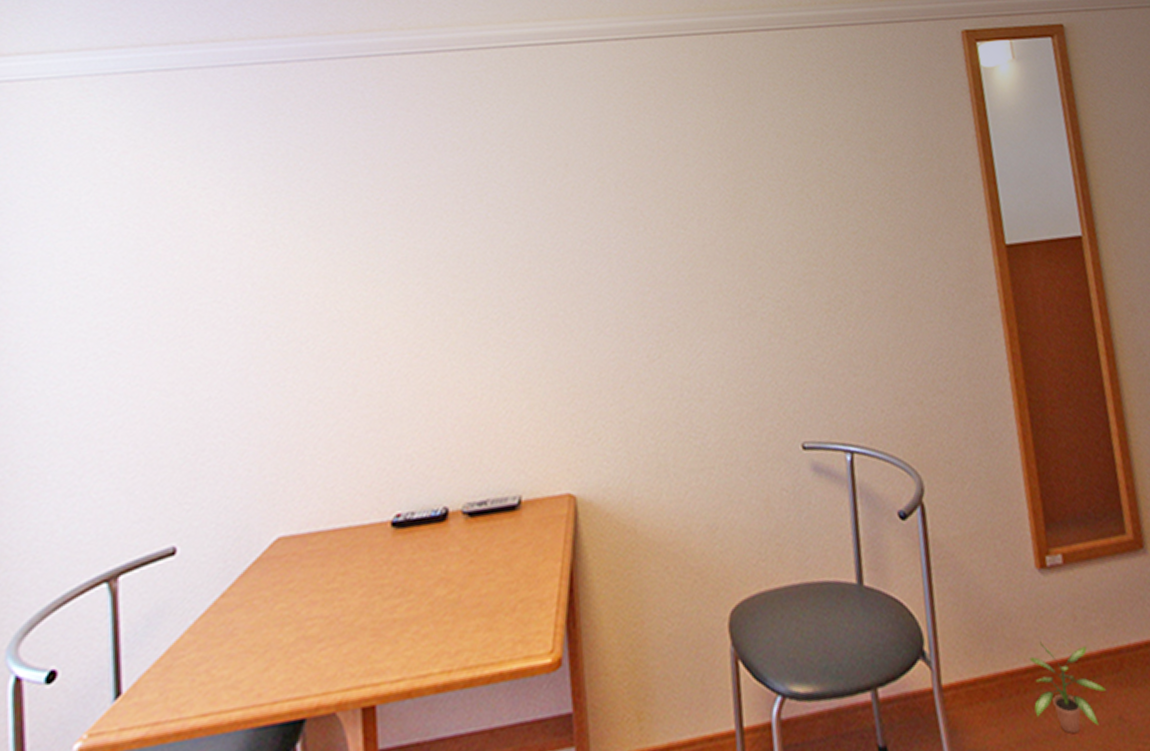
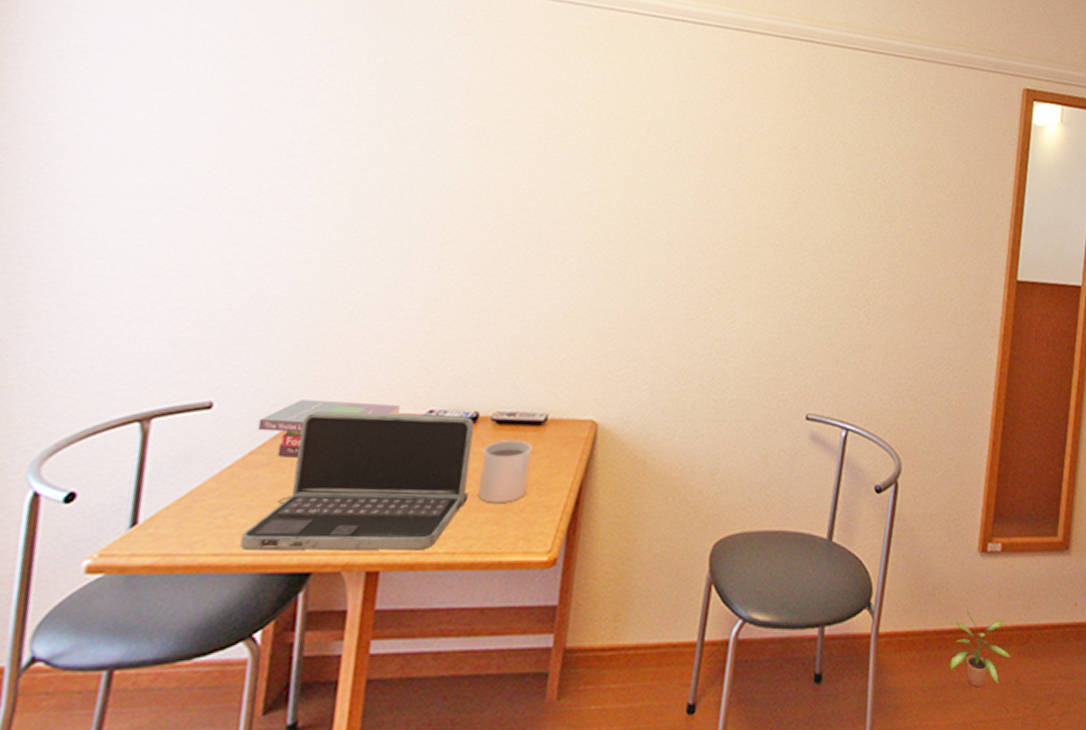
books: none [224,515,366,595] -> present [257,400,401,458]
laptop: none [227,513,453,704] -> present [239,410,475,550]
mug: none [460,530,515,608] -> present [477,439,532,504]

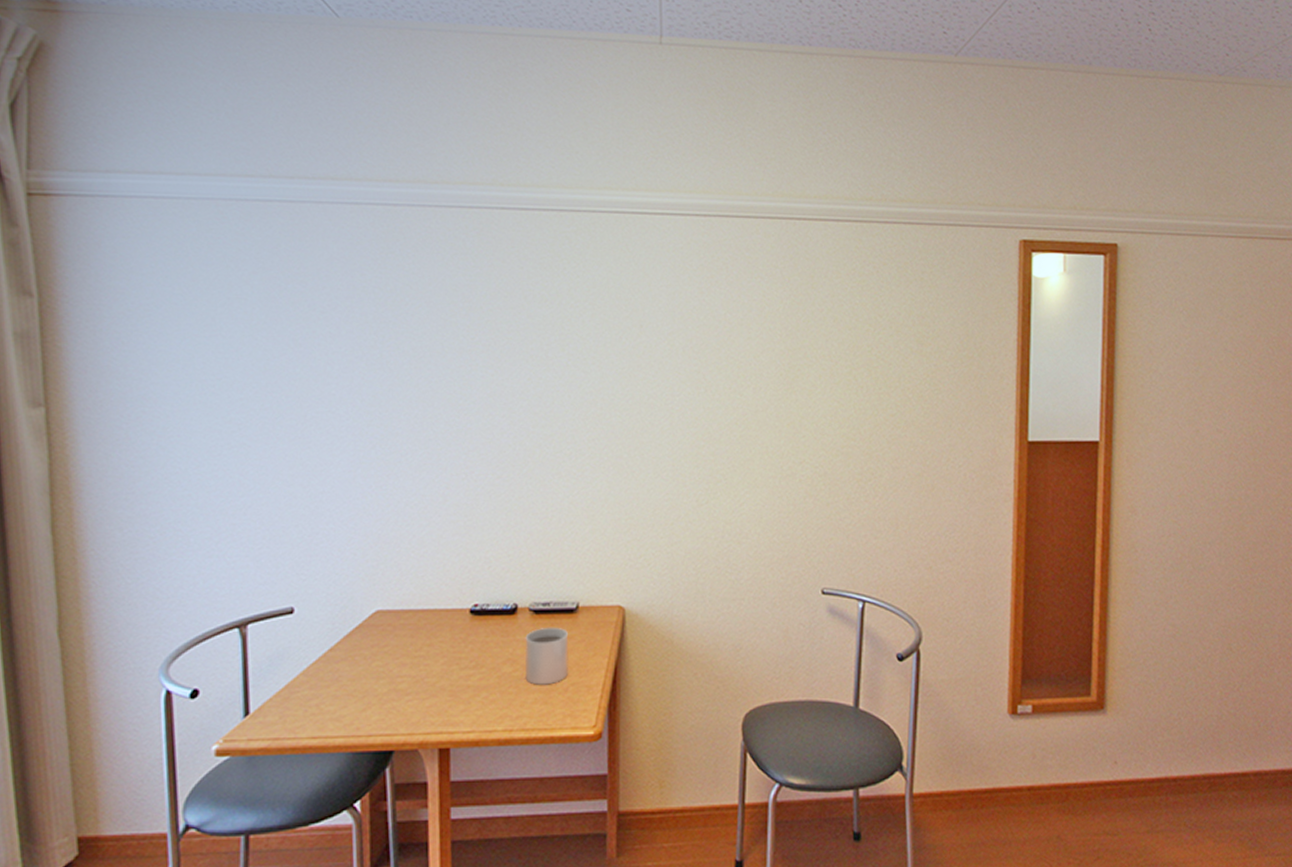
laptop: present [239,410,475,550] -> none [332,607,517,733]
books: present [257,400,401,458] -> none [332,601,450,652]
potted plant: present [950,610,1012,686] -> none [987,770,1051,843]

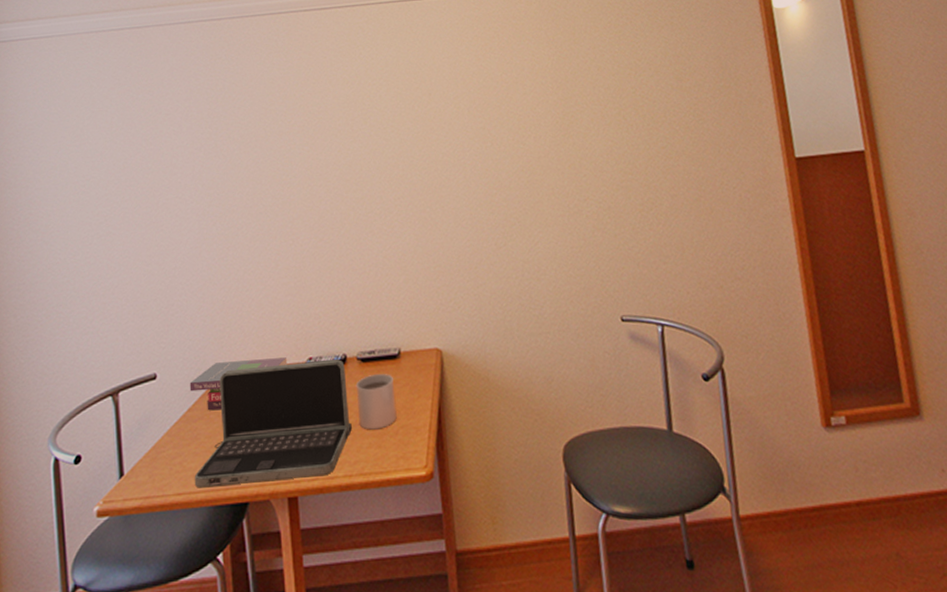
books: none [332,601,450,652] -> present [189,357,288,411]
laptop: none [332,607,517,733] -> present [194,358,352,488]

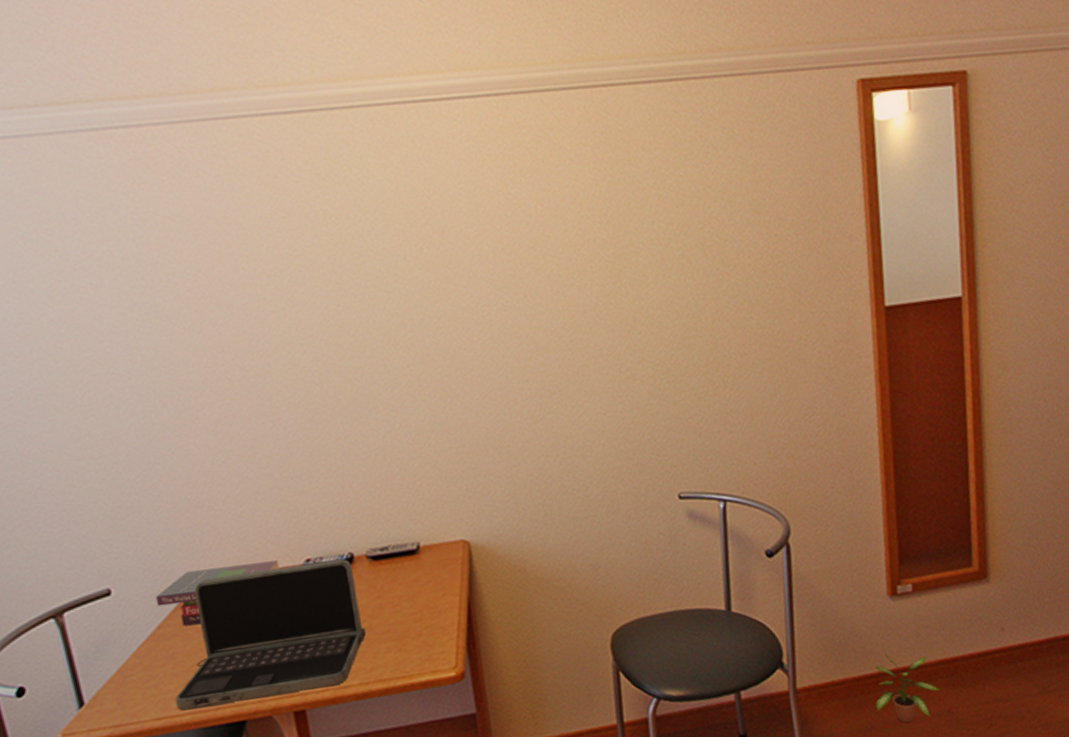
mug: present [356,373,397,430] -> none [367,571,419,634]
potted plant: none [816,486,886,563] -> present [875,653,941,723]

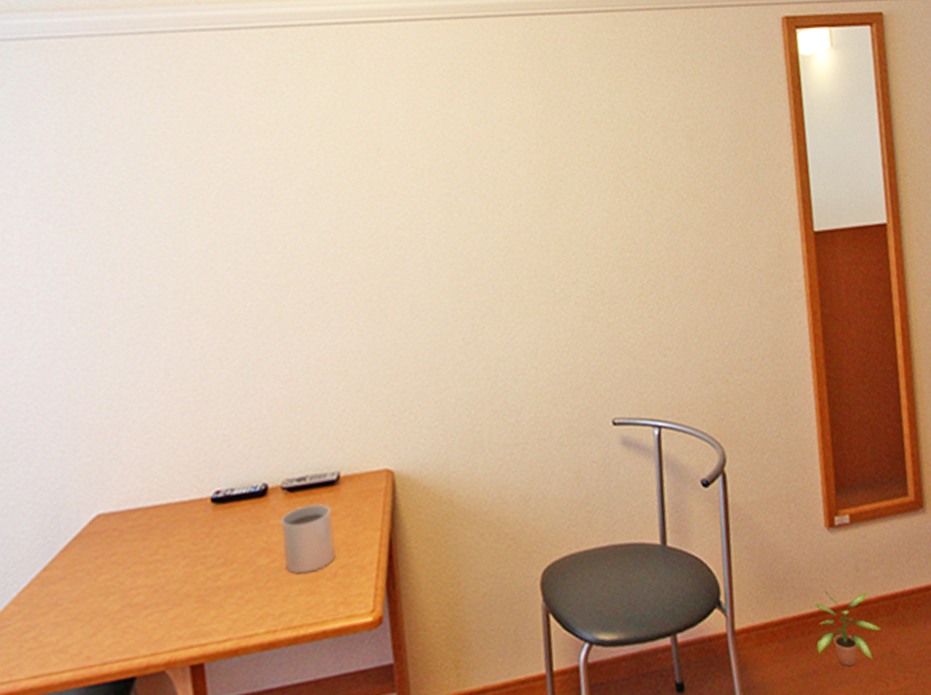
books: present [155,560,280,627] -> none [44,492,186,568]
laptop: present [175,558,366,711] -> none [55,490,276,667]
mug: none [367,571,419,634] -> present [280,504,335,574]

